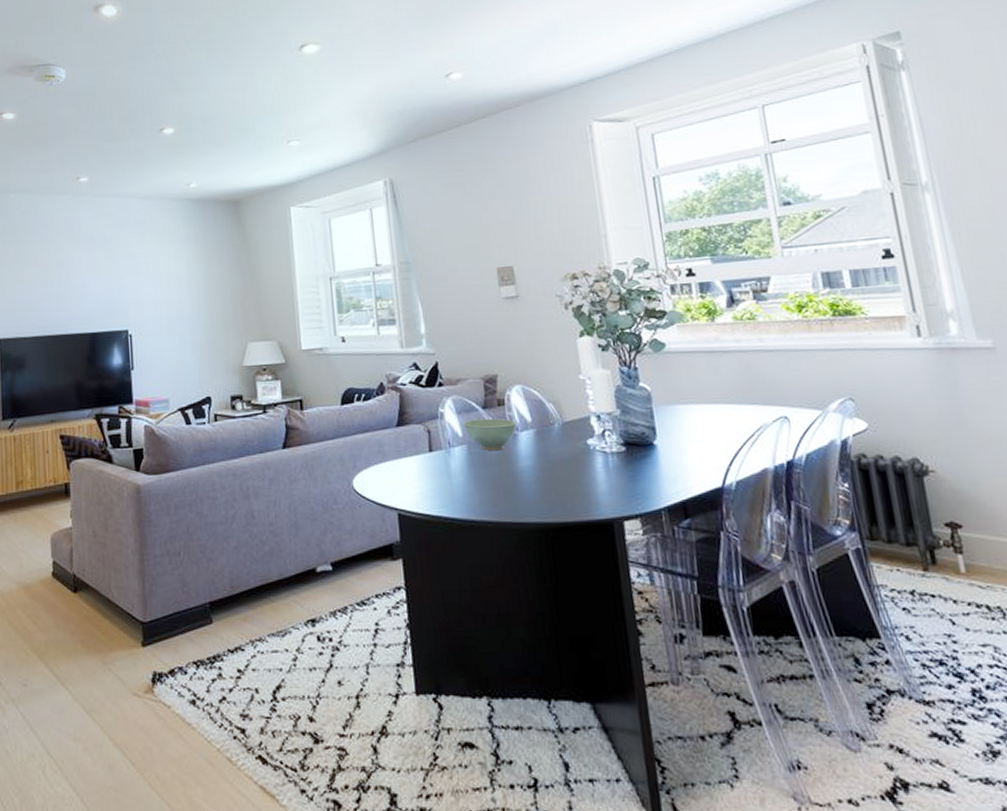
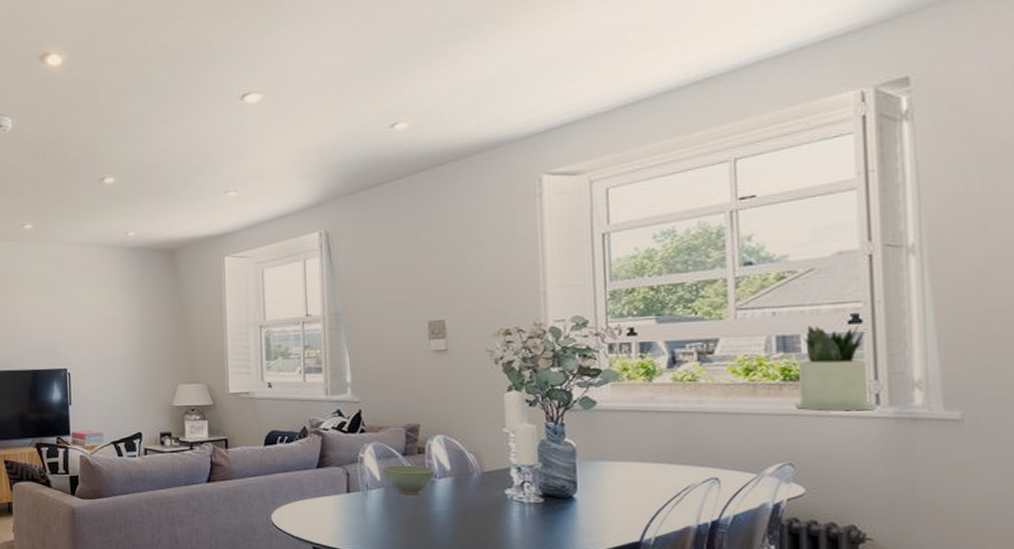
planter: none [843,257,921,345] -> present [793,323,879,412]

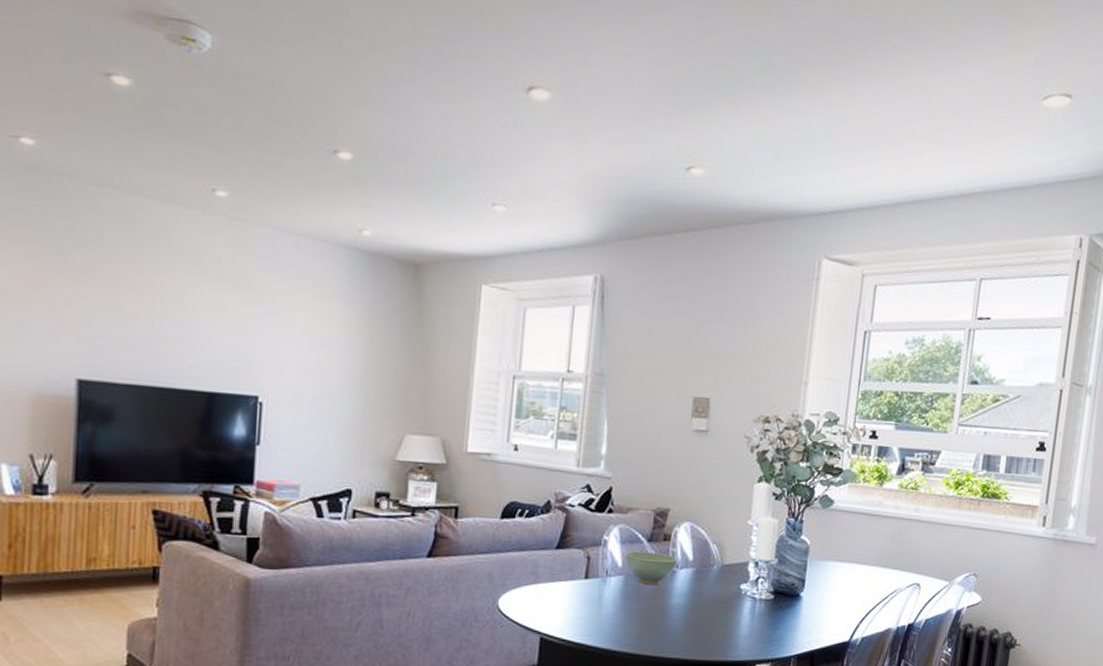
planter: present [793,323,879,412] -> none [986,449,1047,531]

